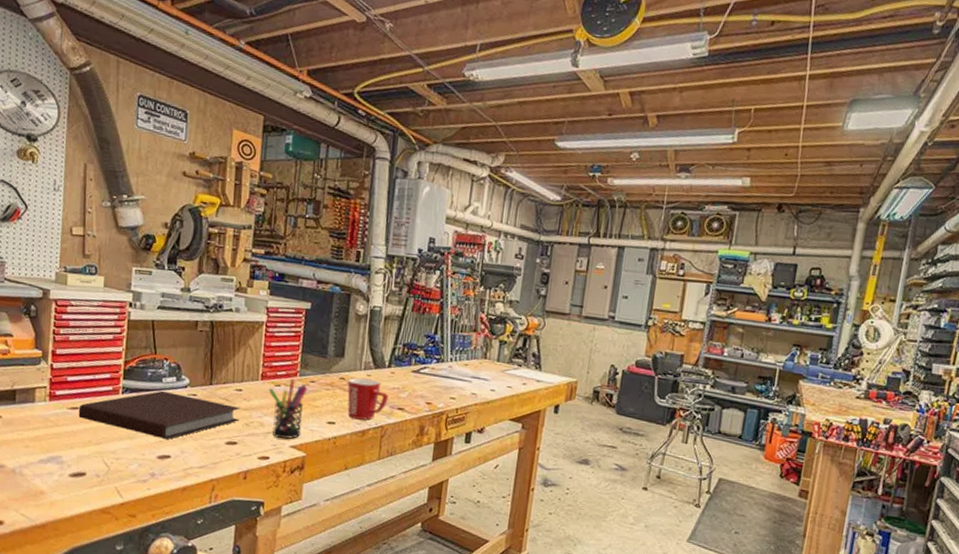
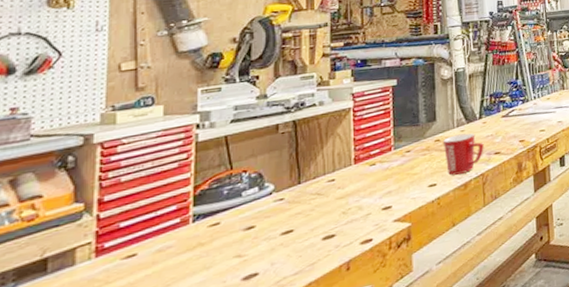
notebook: present [78,390,241,439] -> none [136,197,335,265]
pen holder: present [268,379,308,439] -> none [363,154,405,217]

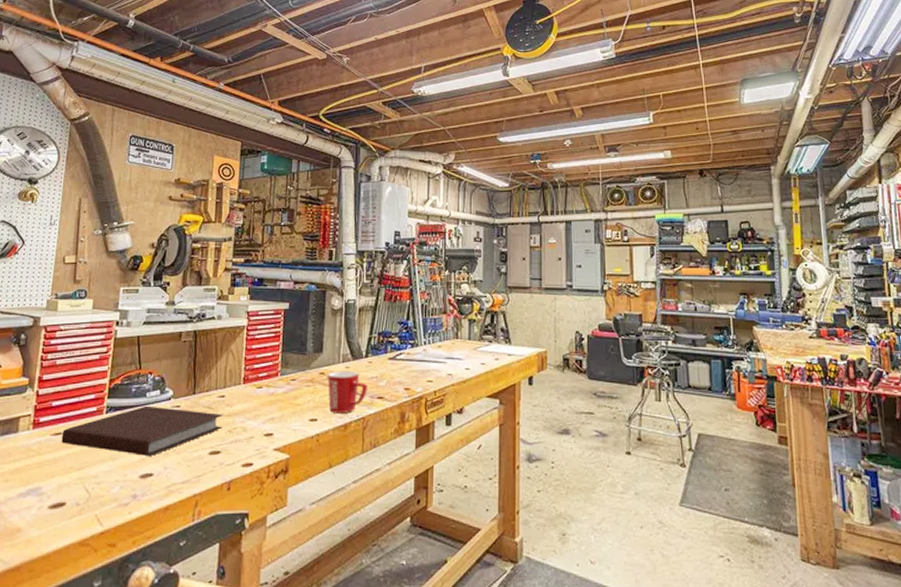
notebook: none [136,197,335,265] -> present [61,405,223,456]

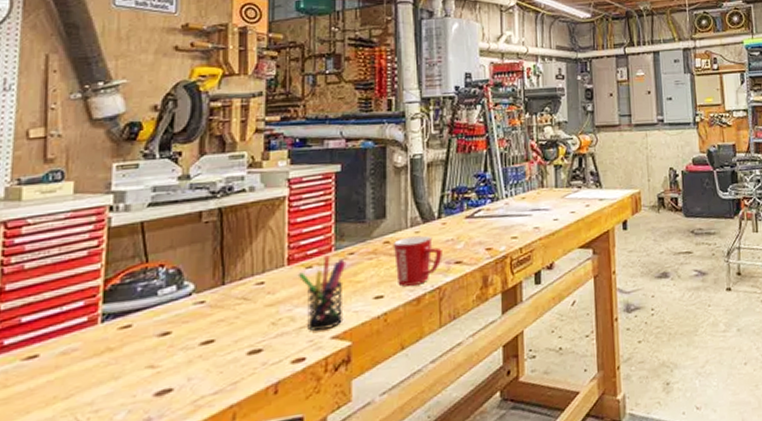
notebook: present [61,405,223,456] -> none [37,304,264,369]
pen holder: none [250,379,289,441] -> present [298,255,347,331]

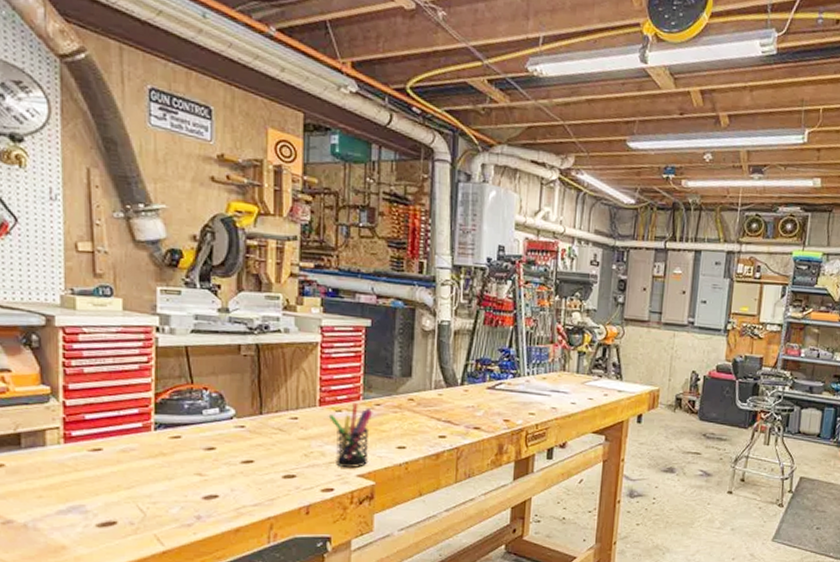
mug: present [394,235,442,287] -> none [417,397,463,442]

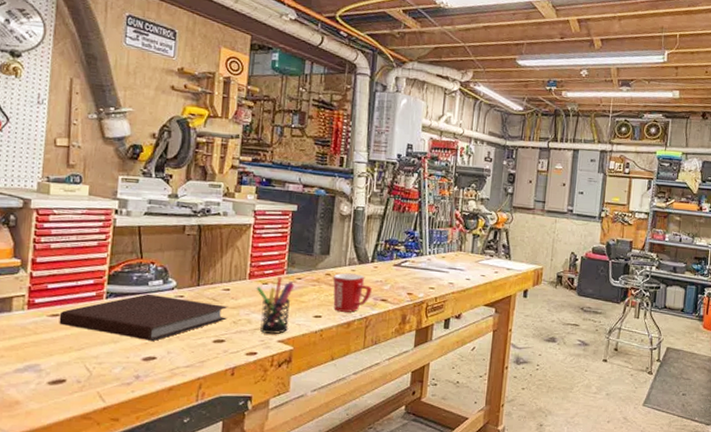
notebook: none [102,424,297,477] -> present [59,293,228,341]
mug: none [417,397,463,442] -> present [333,273,372,312]

